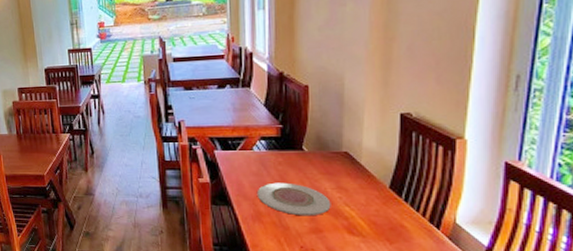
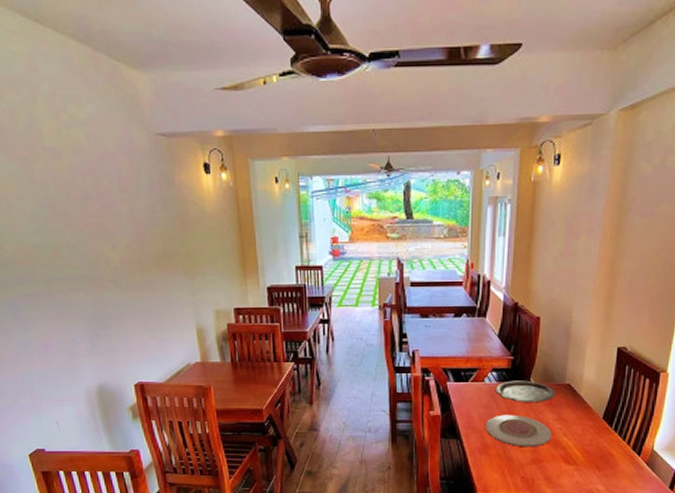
plate: none [266,148,332,170] -> present [496,380,556,402]

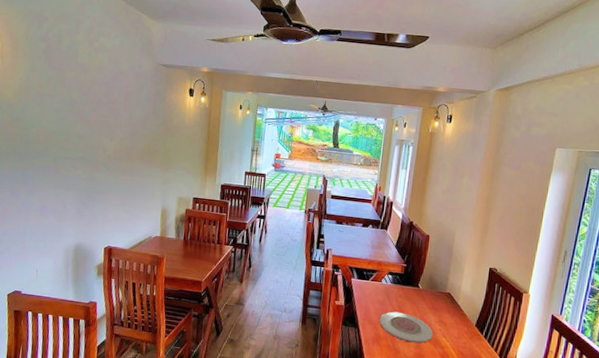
plate: present [496,380,556,402] -> none [390,284,438,305]

